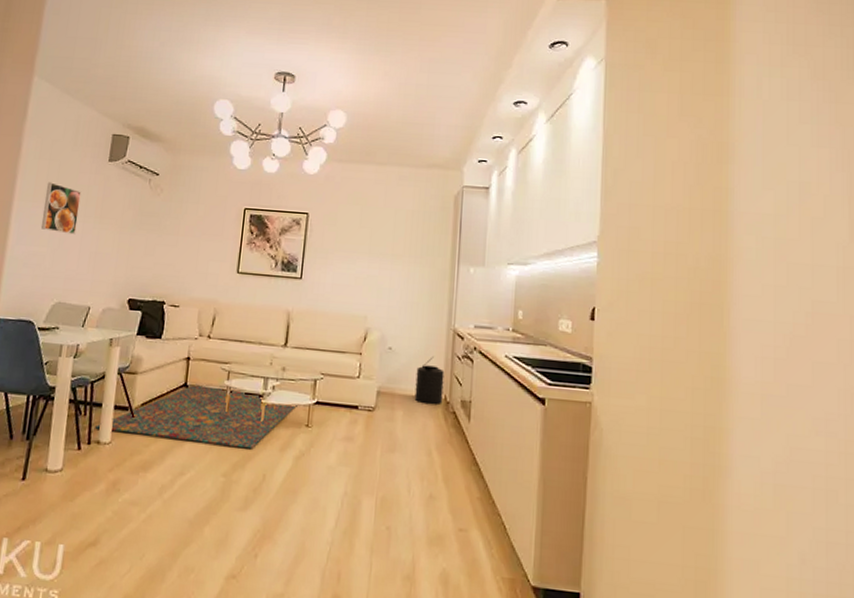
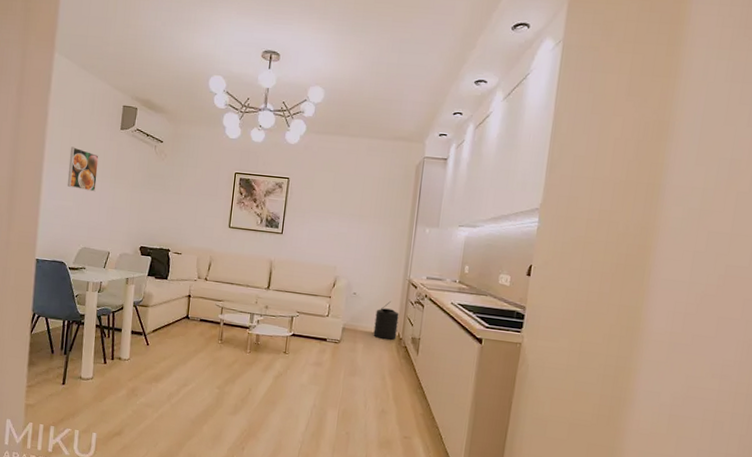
rug: present [95,383,297,450] -> none [117,316,277,369]

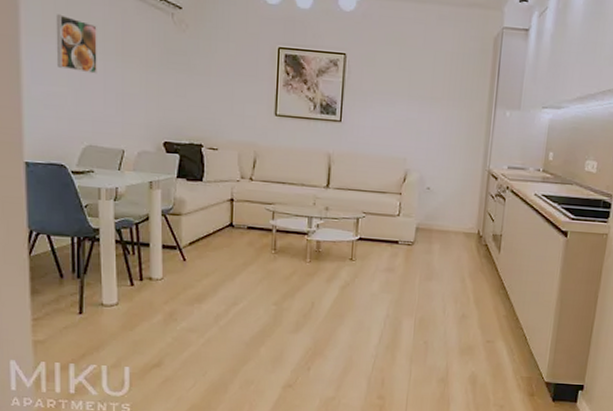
trash can: present [373,301,399,341] -> none [450,196,479,239]

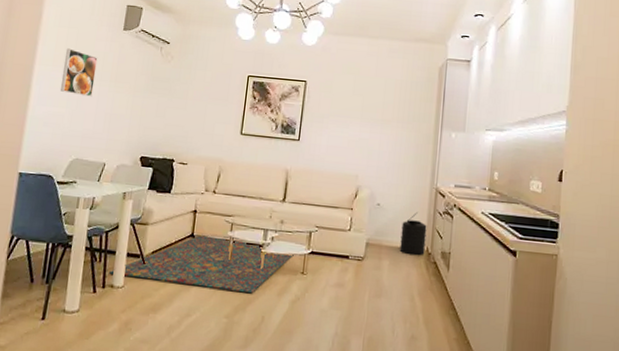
rug: none [146,223,341,281] -> present [109,234,294,294]
trash can: none [450,196,479,239] -> present [399,212,427,256]

